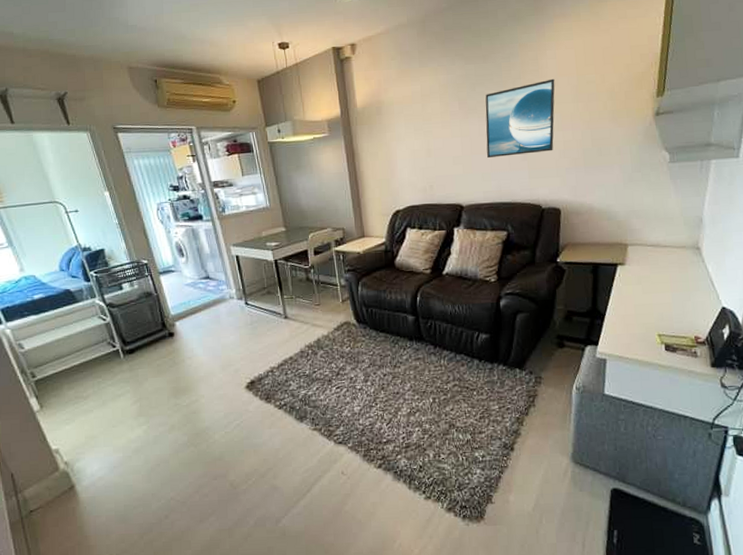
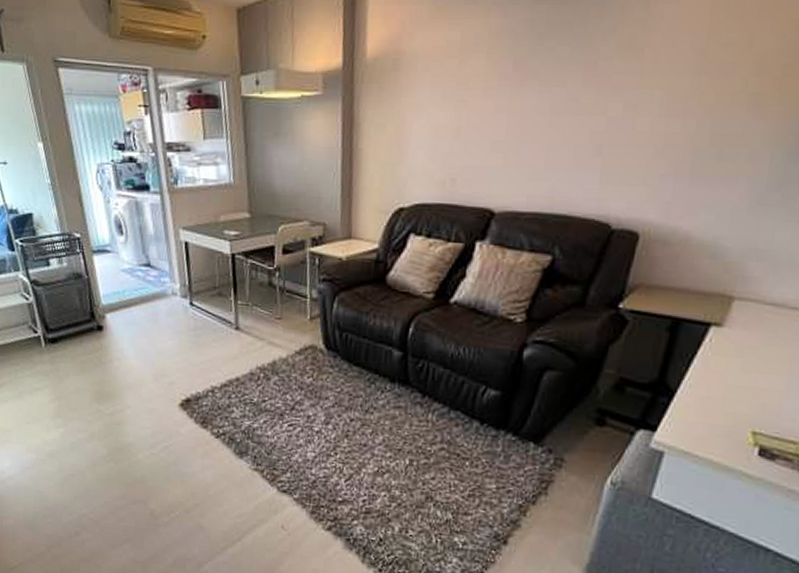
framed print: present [485,78,555,158] -> none [543,35,671,148]

